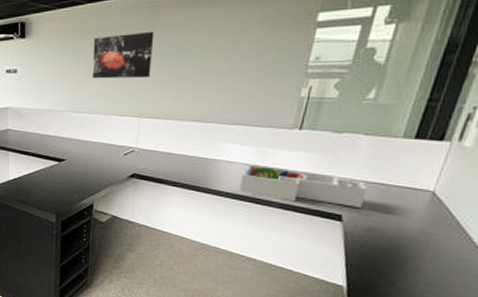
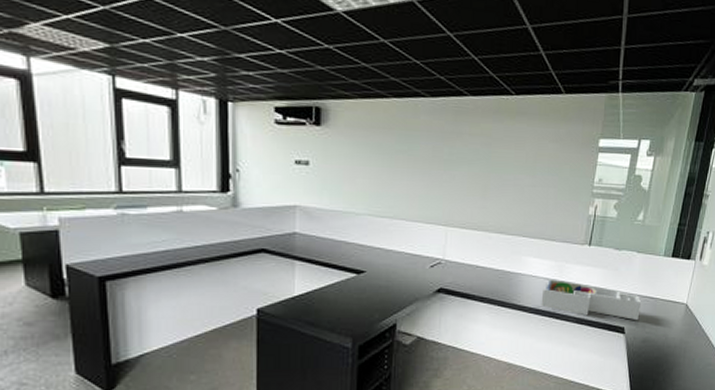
wall art: present [92,31,154,79] -> none [397,135,461,185]

